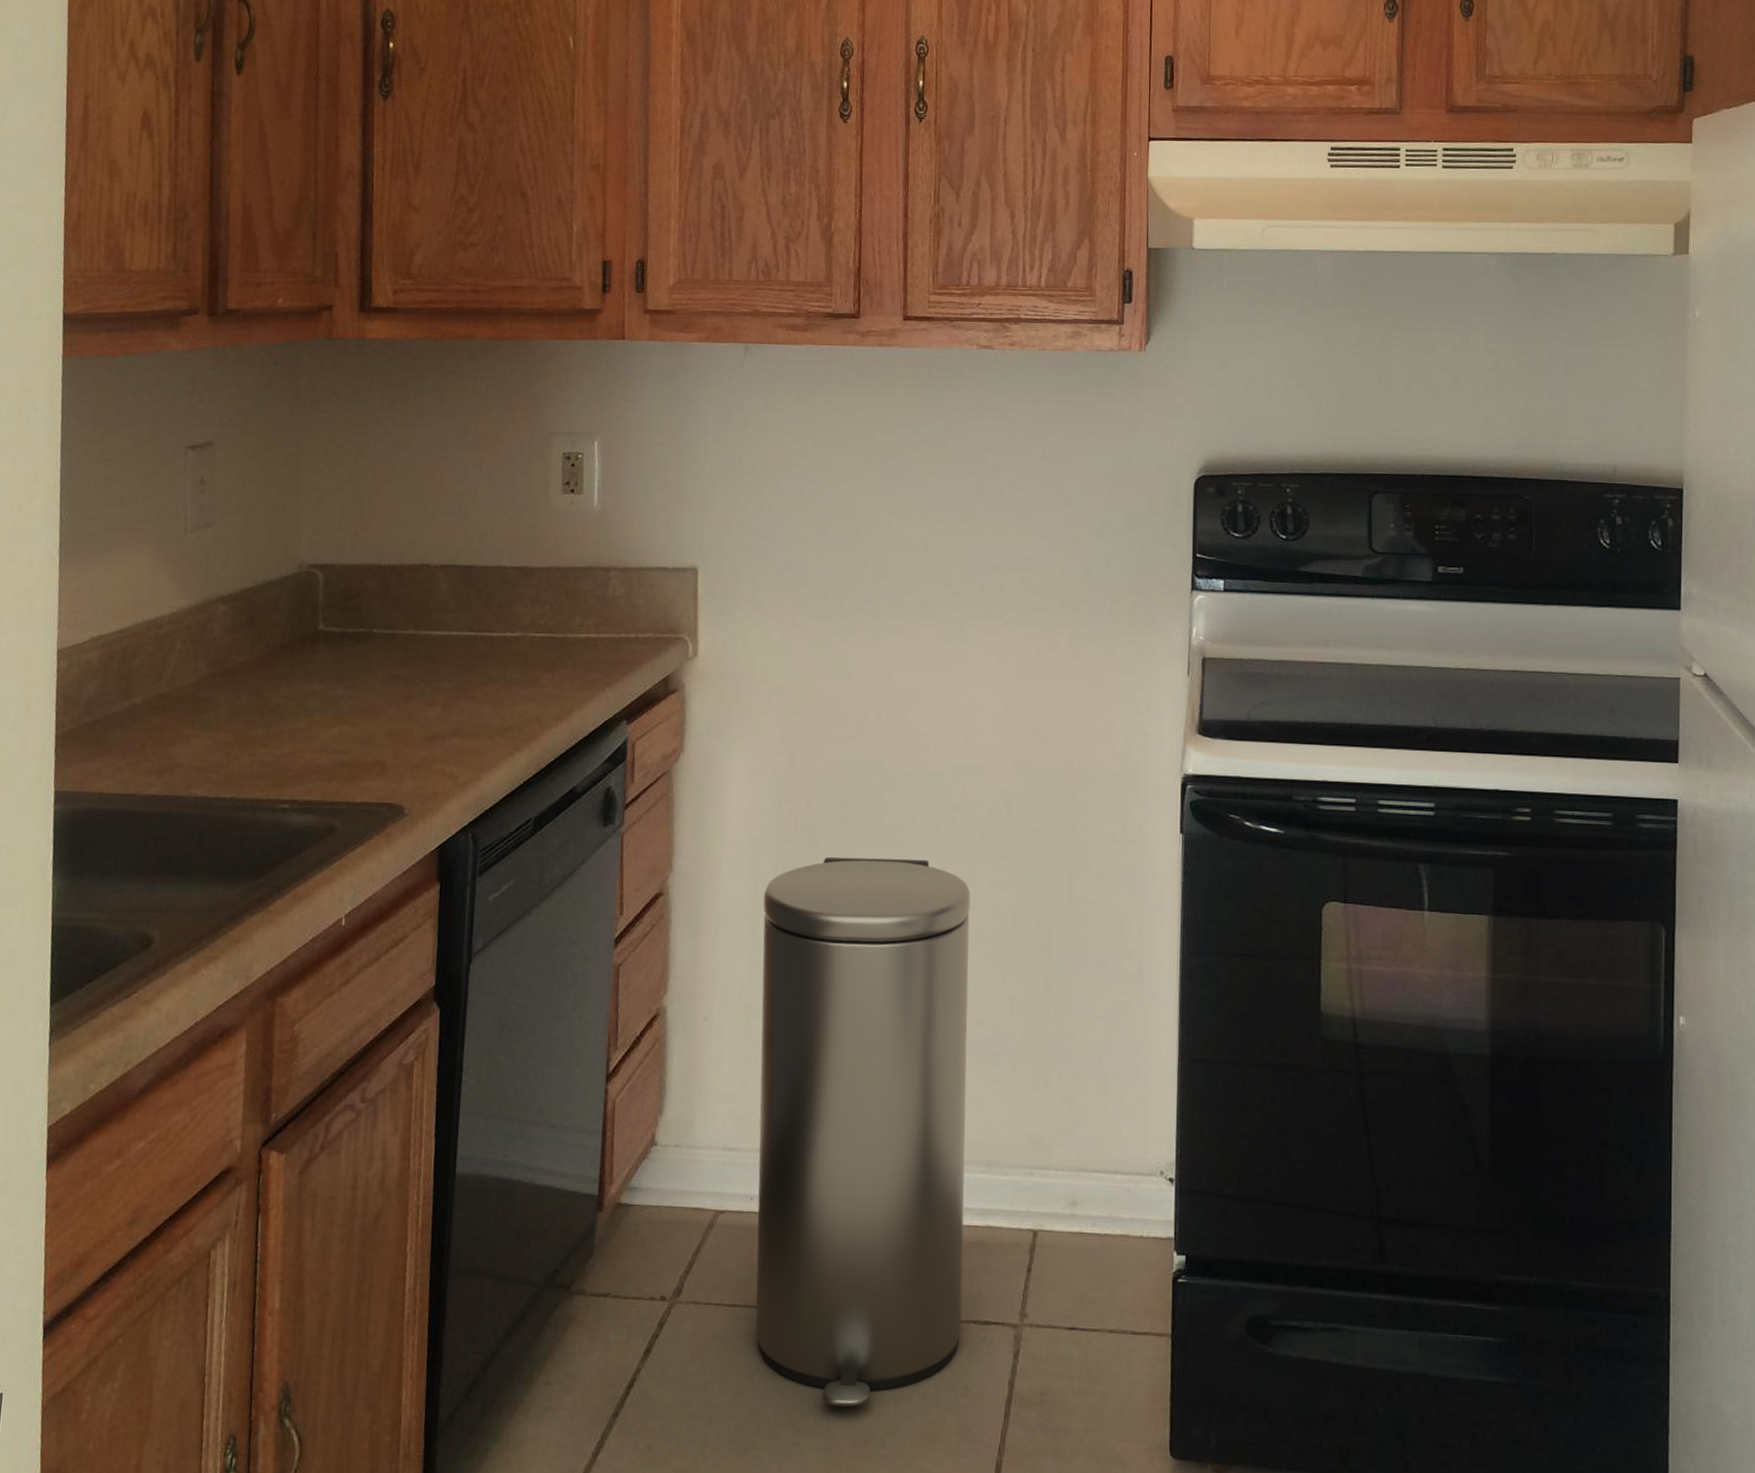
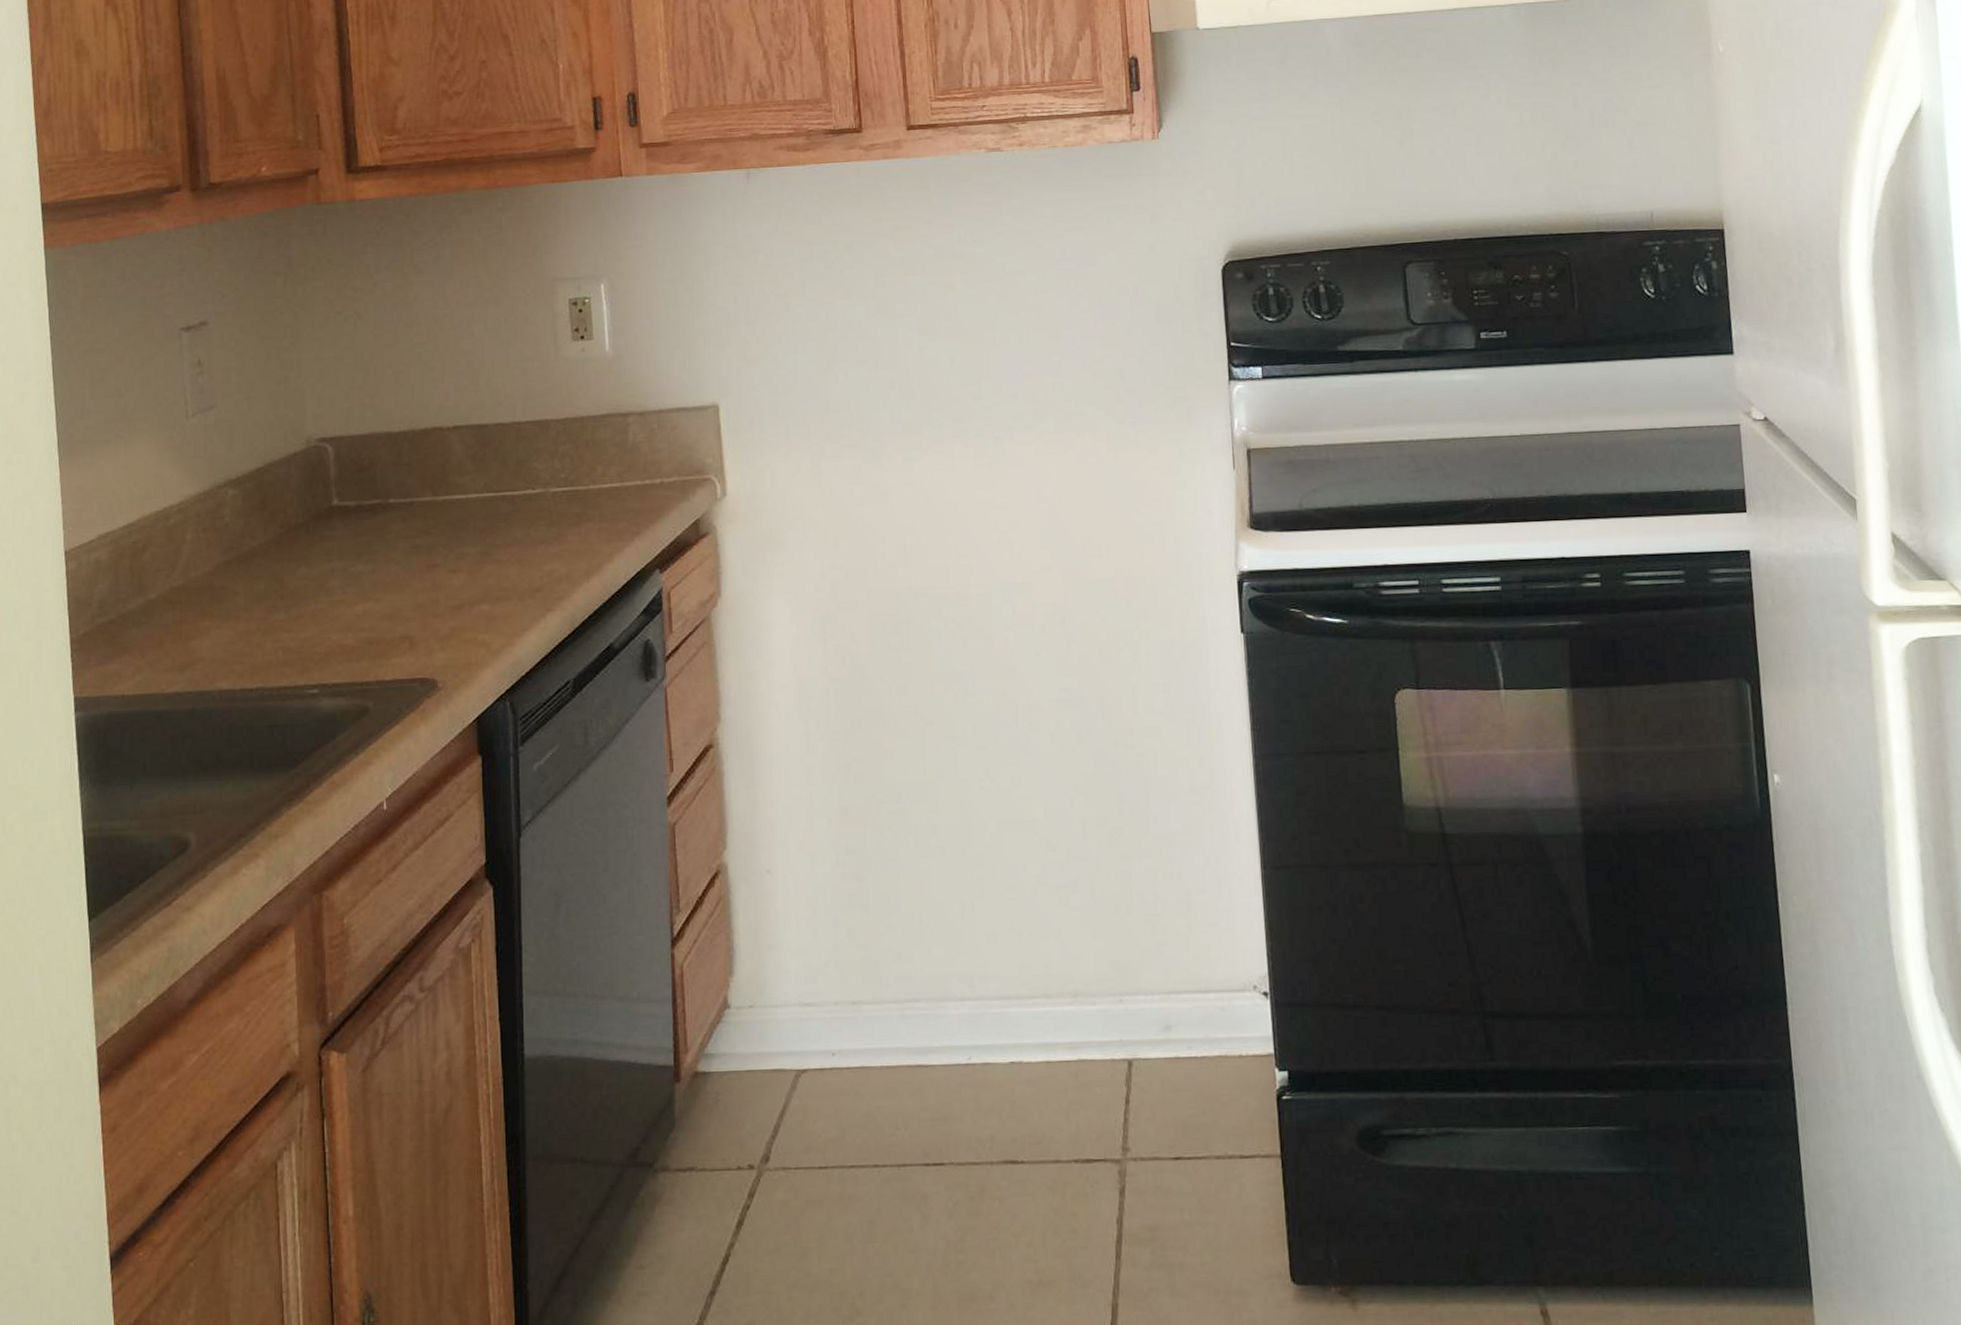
pedal bin: present [755,856,971,1407] -> none [817,685,1063,1263]

